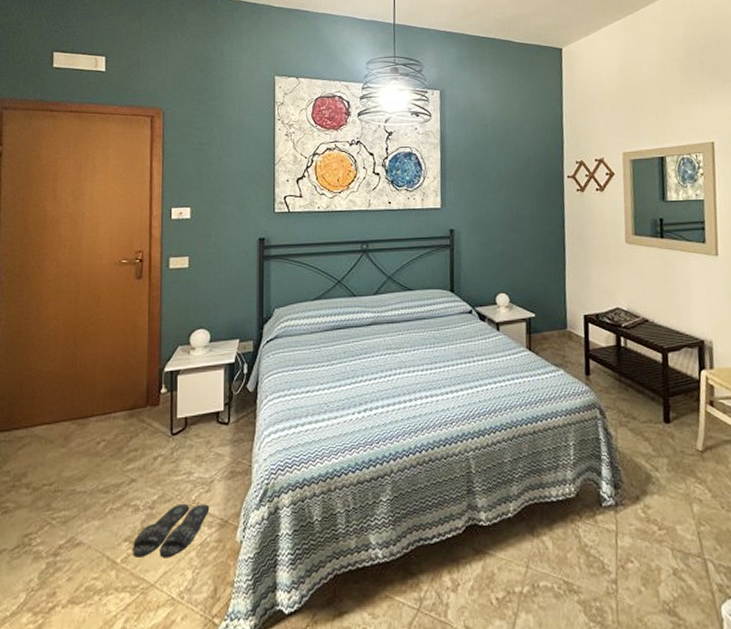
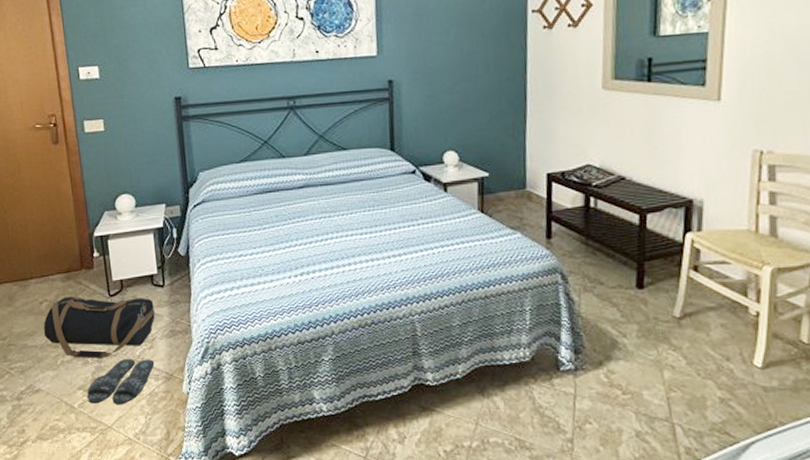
duffel bag: none [96,435,216,504] -> present [43,296,155,358]

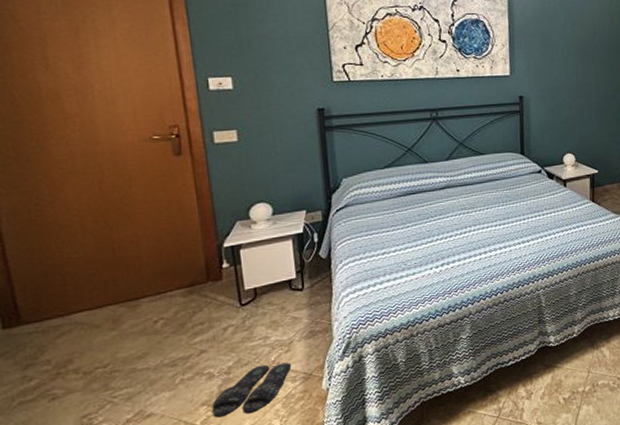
duffel bag: present [43,296,155,358] -> none [158,303,293,373]

